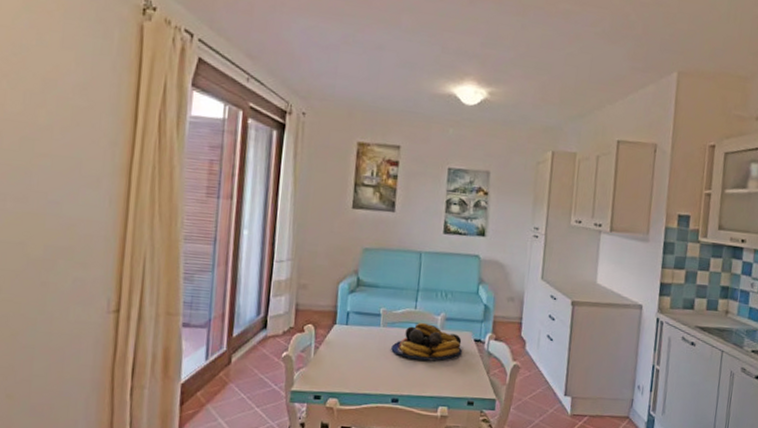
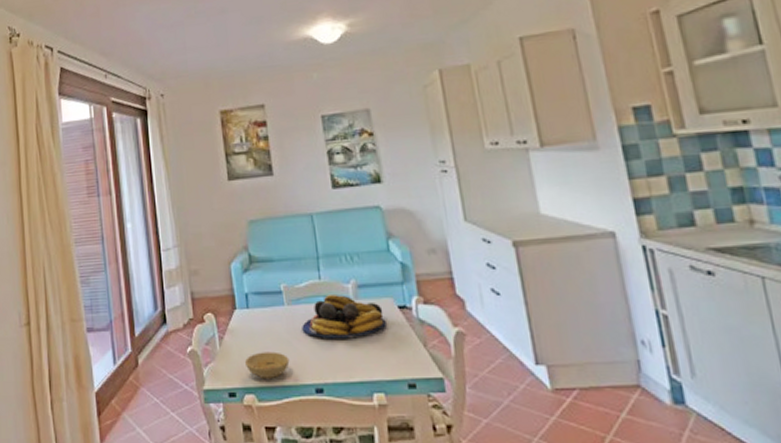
bowl: none [334,363,375,388] -> present [244,351,290,380]

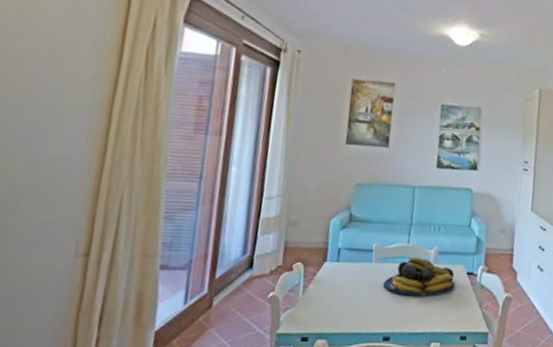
bowl: present [244,351,290,380] -> none [323,302,366,327]

